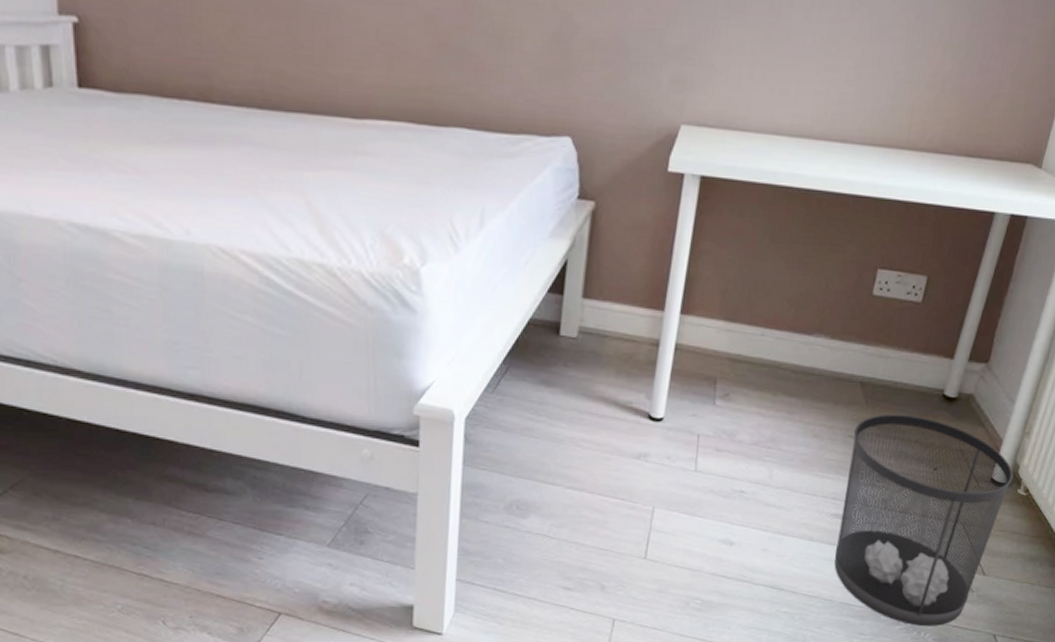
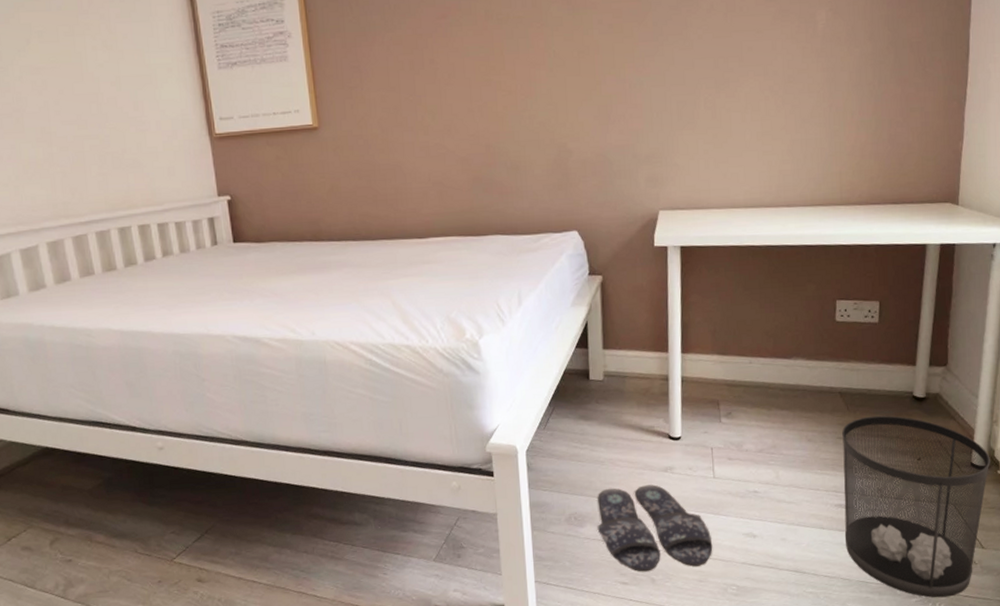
slippers: none [543,473,681,577] -> present [597,484,713,572]

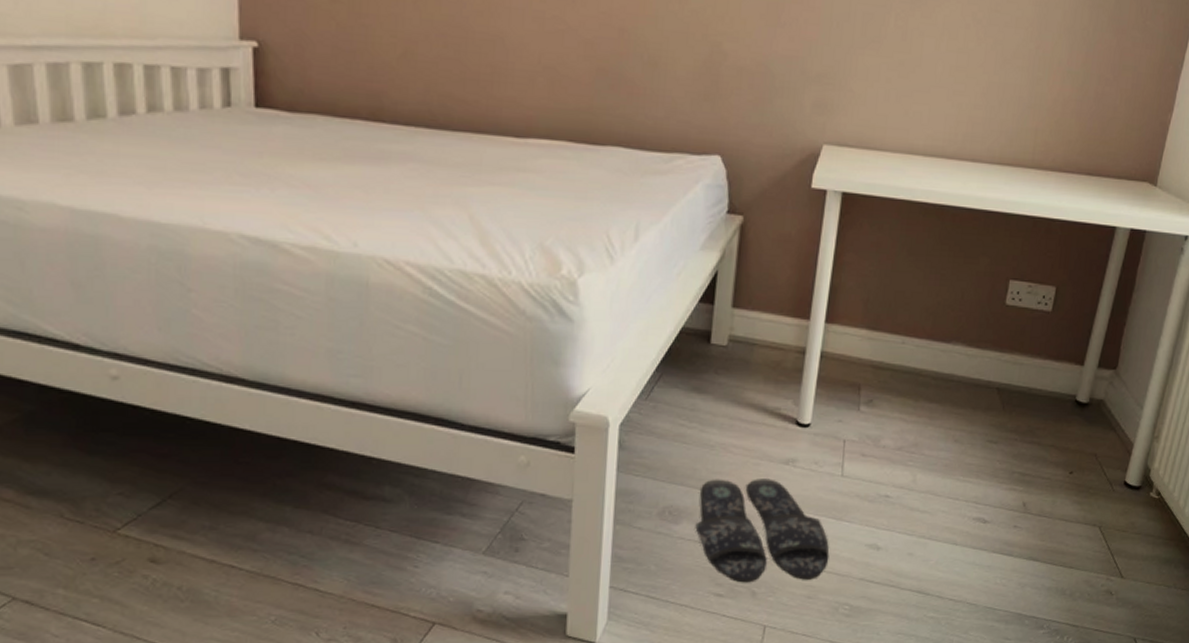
waste bin: present [842,415,990,598] -> none [978,419,1145,631]

